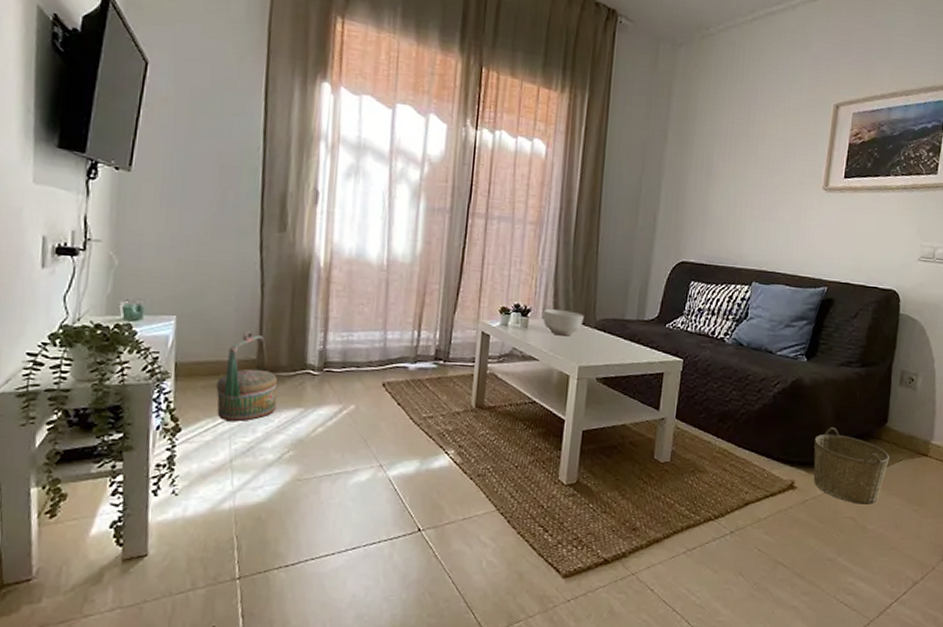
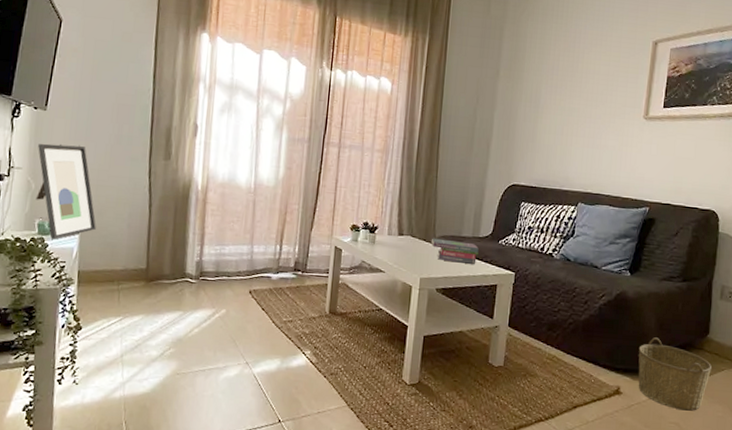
picture frame: none [119,211,196,326] -> present [35,143,96,240]
decorative basket: present [216,330,278,422] -> none [111,244,162,322]
bowl: present [543,308,584,337] -> none [388,226,425,251]
books: none [591,321,644,350] -> present [431,238,479,264]

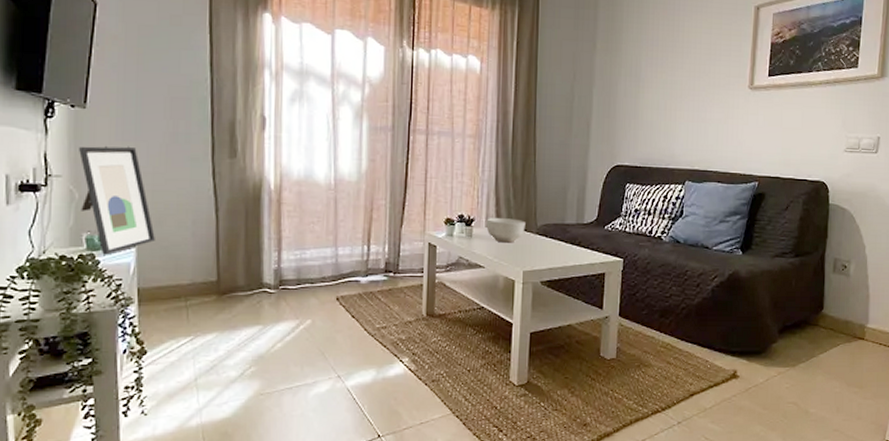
bowl: none [388,226,425,251] -> present [486,217,526,243]
books: present [431,238,479,264] -> none [533,227,584,253]
basket: present [638,337,712,411] -> none [753,317,828,389]

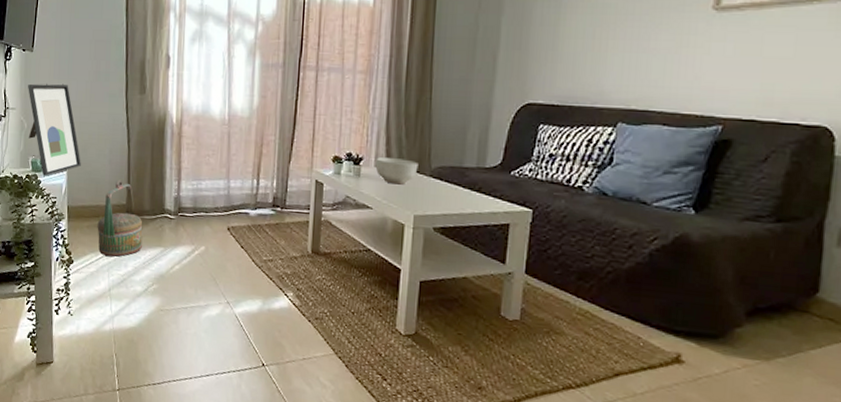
decorative basket: none [178,254,237,342] -> present [97,179,143,257]

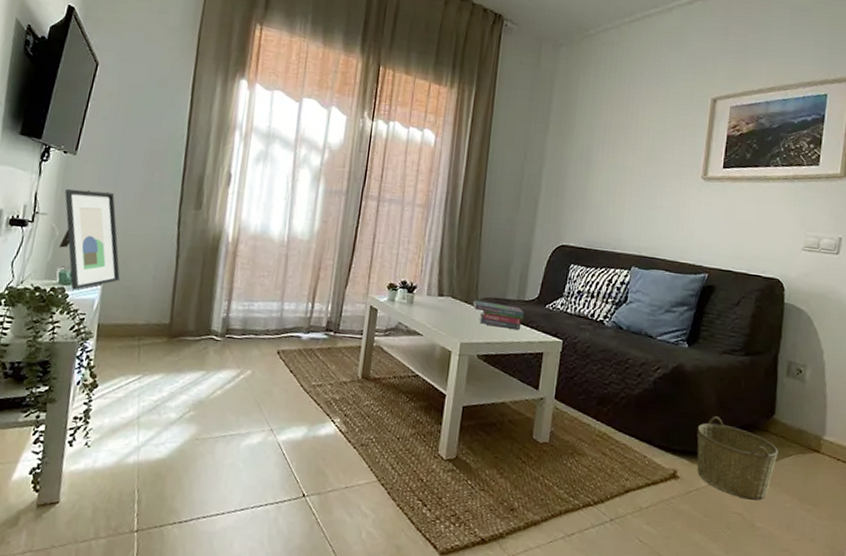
decorative basket: present [97,179,143,257] -> none [130,297,185,381]
bowl: present [375,156,418,185] -> none [427,286,467,314]
books: none [427,169,485,200] -> present [473,300,524,330]
basket: none [707,293,825,392] -> present [697,416,779,500]

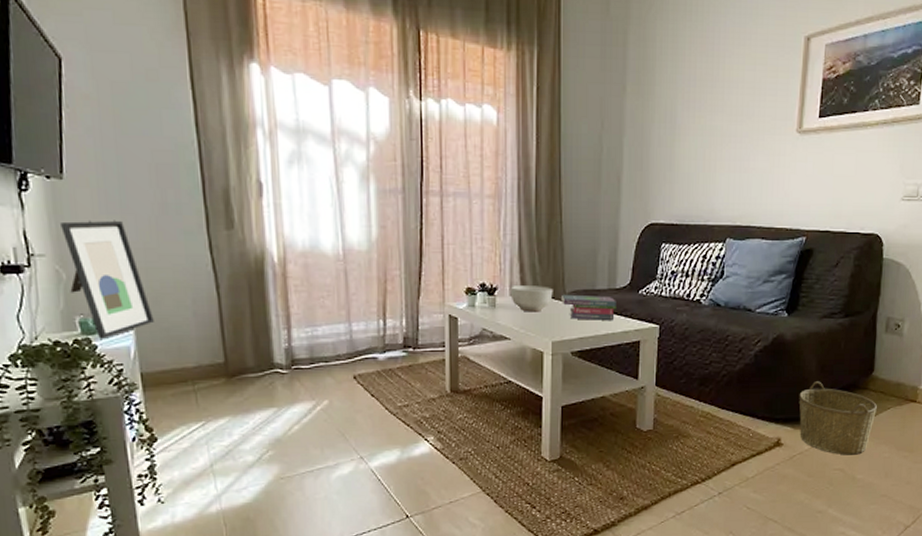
bowl: none [427,286,467,314] -> present [510,284,553,312]

